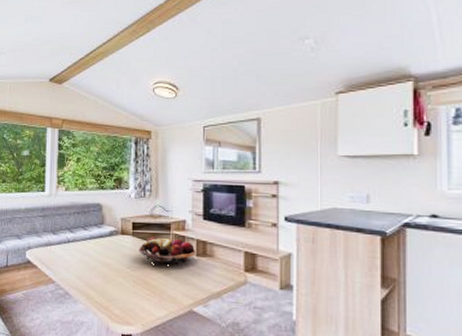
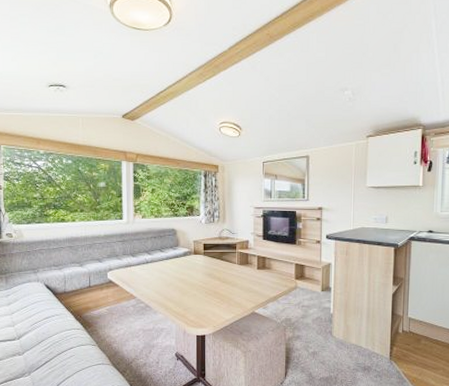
fruit basket: present [139,237,195,265] -> none [209,255,256,277]

